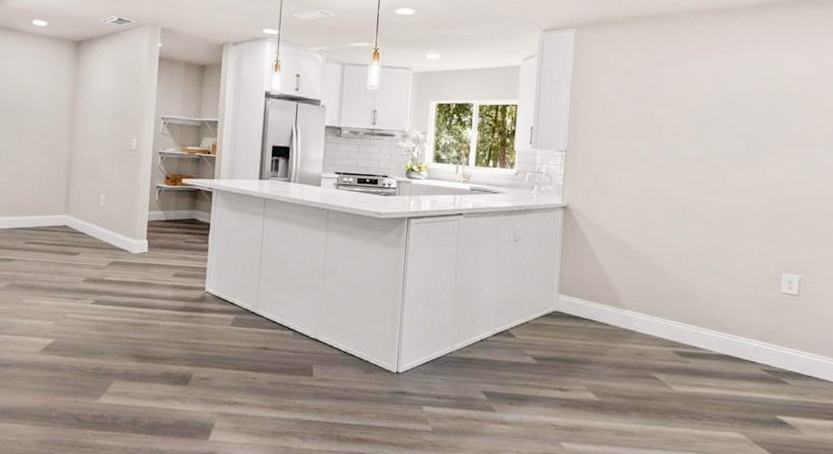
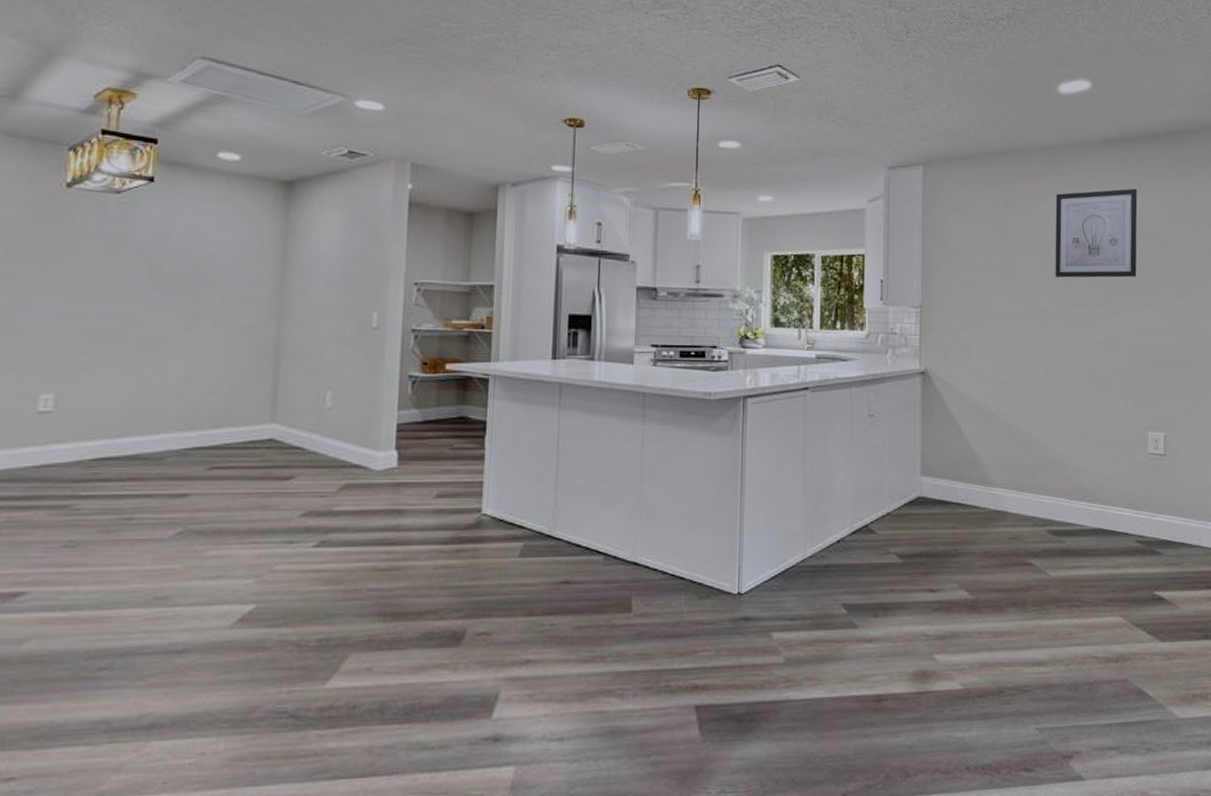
wall art: none [697,49,789,132] -> present [1055,188,1138,278]

